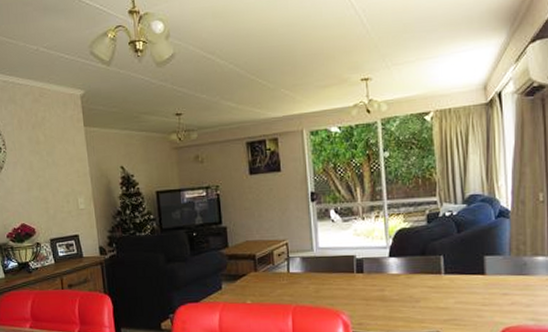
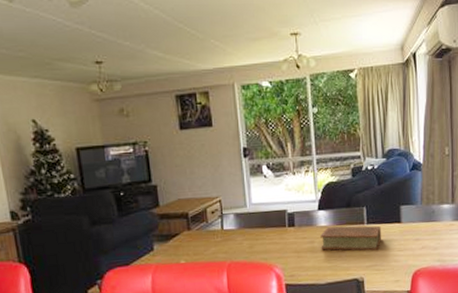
book: none [391,274,461,303] -> present [320,225,381,251]

